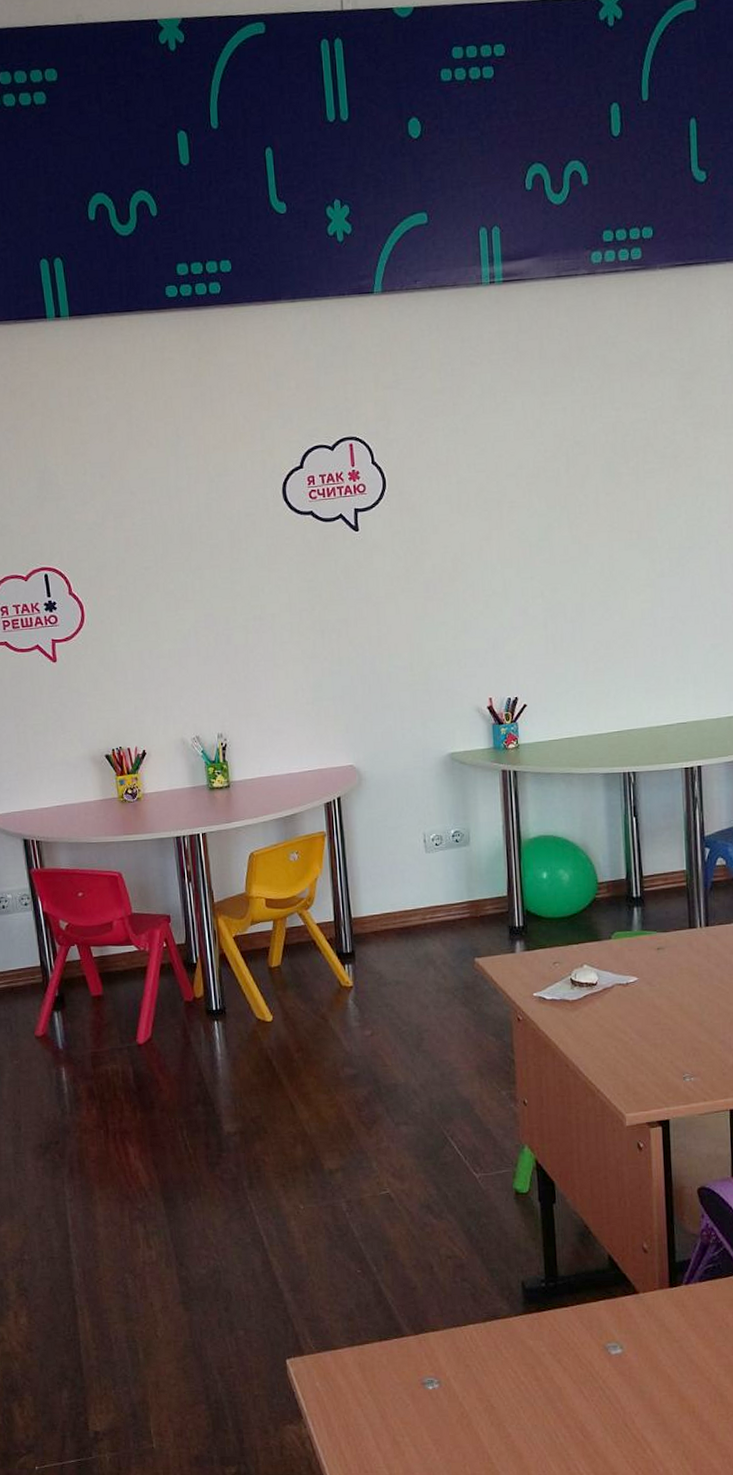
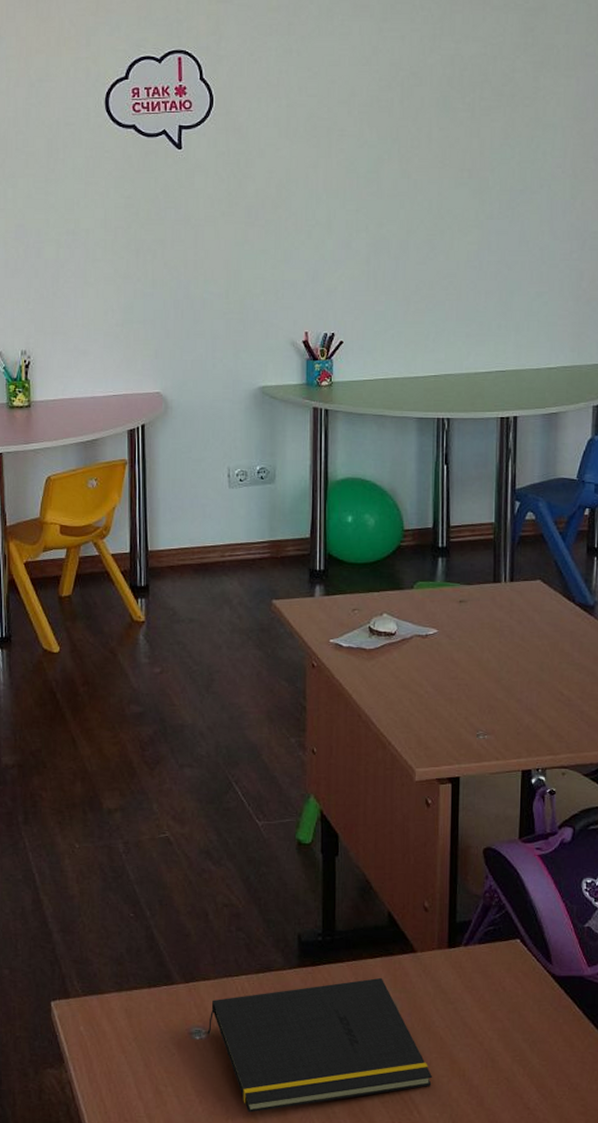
notepad: none [439,1319,664,1459] -> present [207,977,433,1113]

